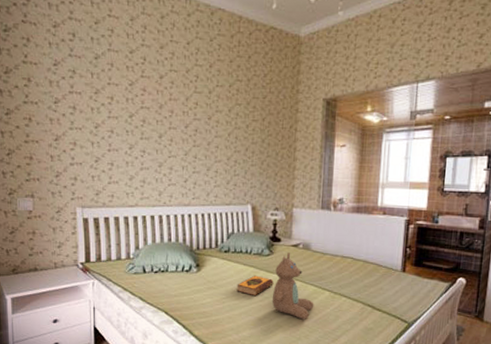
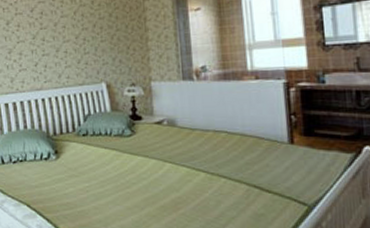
hardback book: present [236,275,274,297] -> none [99,159,140,183]
teddy bear: present [271,252,314,320] -> none [139,131,190,207]

